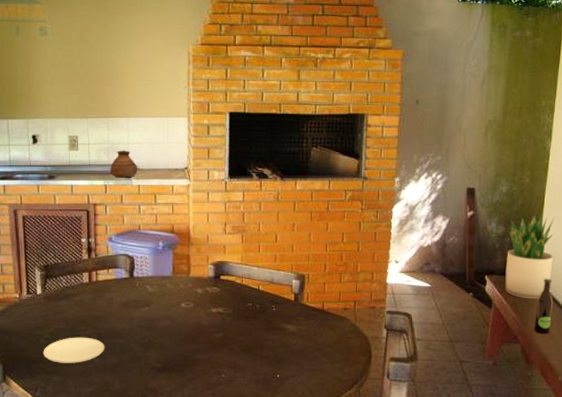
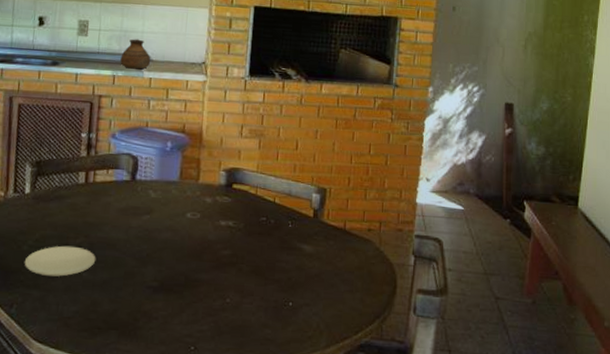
planter: present [505,214,555,299] -> none [545,136,599,231]
bottle: present [533,279,553,334] -> none [577,208,598,271]

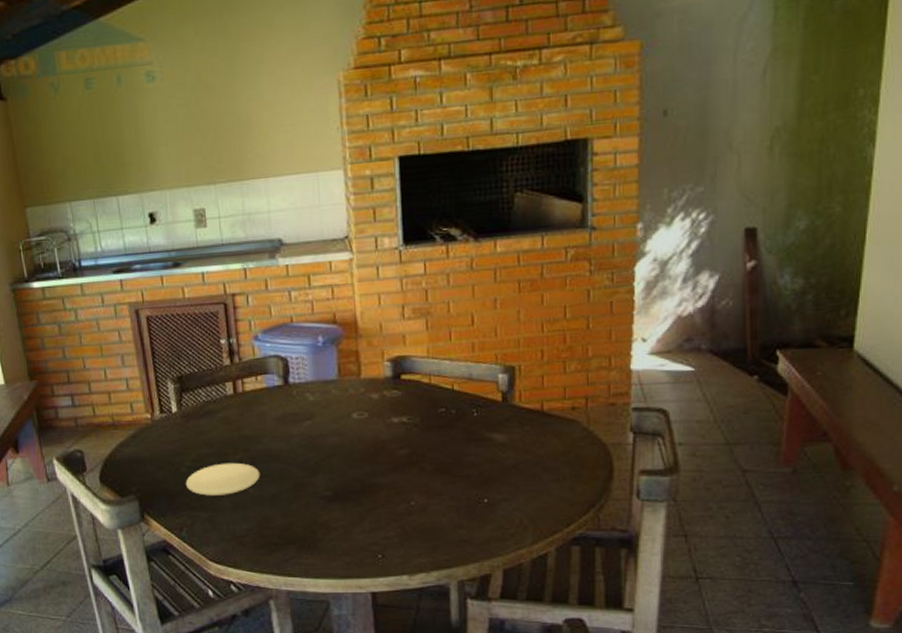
jug: present [120,39,150,70] -> none [249,221,283,258]

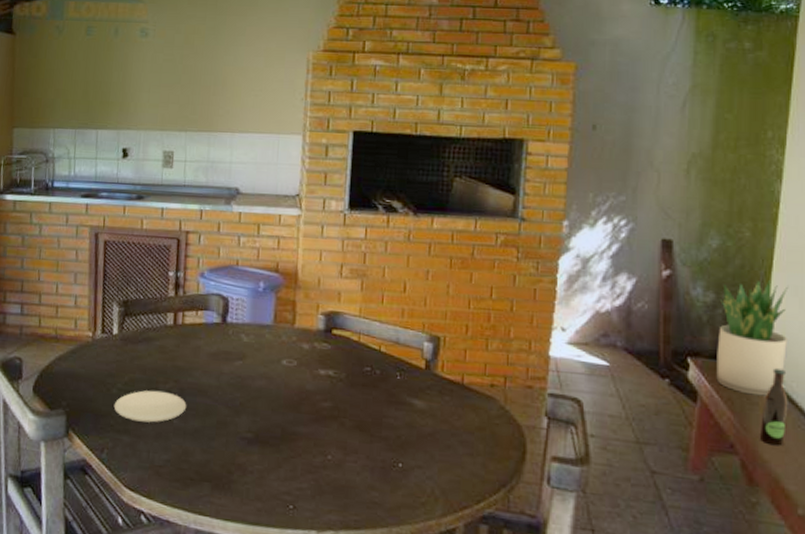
planter: none [807,256,883,380] -> present [716,280,789,396]
bottle: none [853,348,883,428] -> present [759,368,788,446]

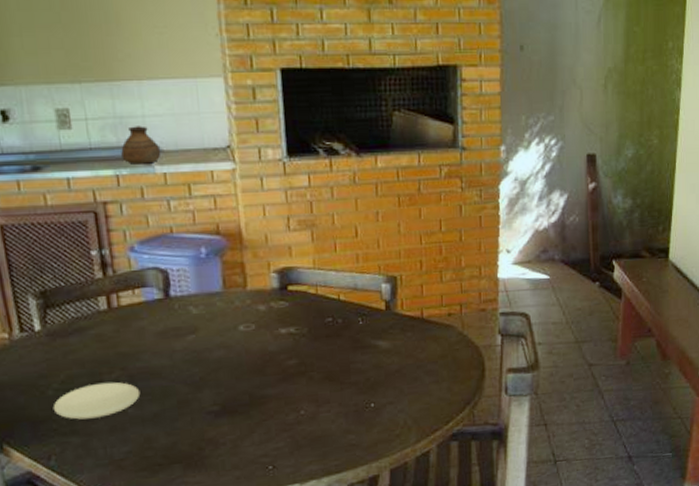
jug: none [207,170,239,203] -> present [121,126,160,164]
planter: present [716,280,789,396] -> none [635,182,688,285]
bottle: present [759,368,788,446] -> none [669,258,690,324]

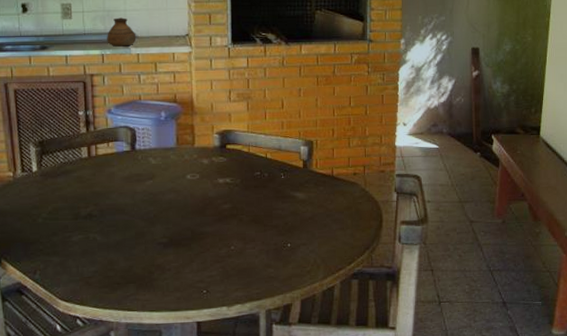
plate: present [52,381,141,420] -> none [41,214,108,243]

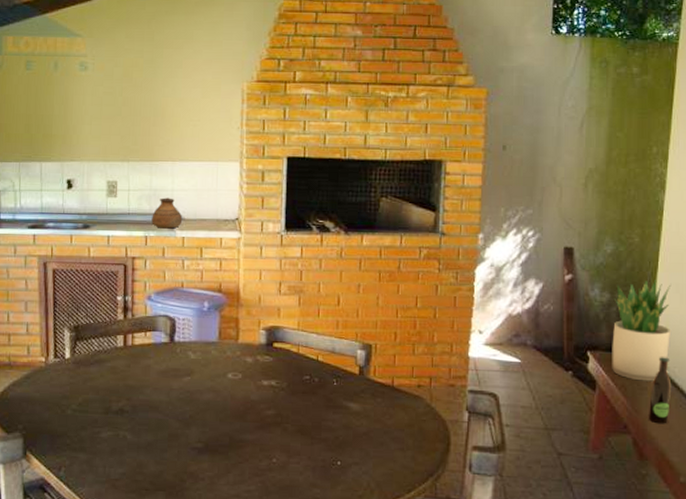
planter: none [511,72,557,157] -> present [612,280,672,382]
bottle: none [540,136,558,191] -> present [648,357,672,424]

